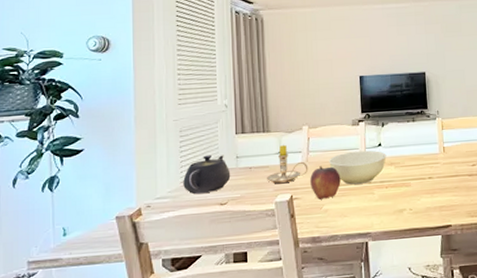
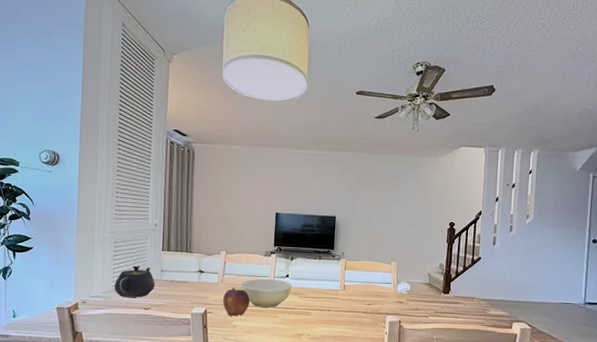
candlestick: present [267,144,309,184] -> none [186,265,223,298]

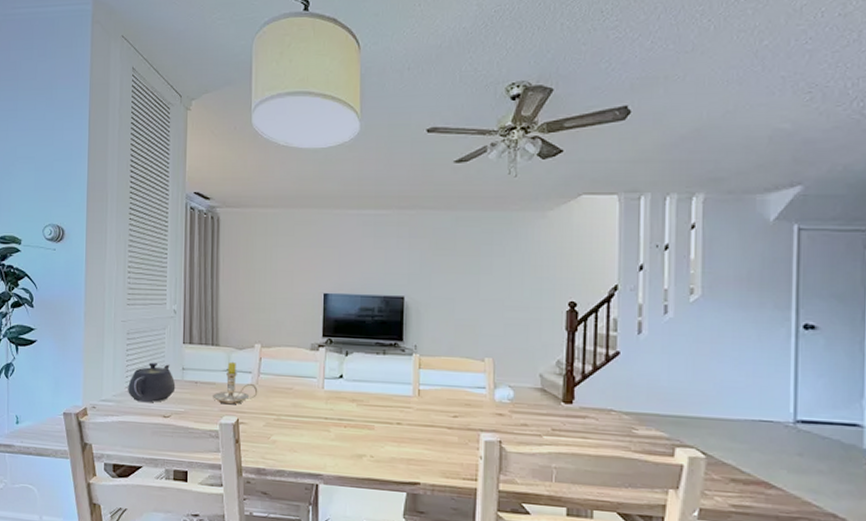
candlestick: none [186,265,223,298] -> present [213,361,258,405]
fruit: present [223,287,250,316] -> none [259,391,293,429]
bowl: present [241,278,292,308] -> none [281,379,348,418]

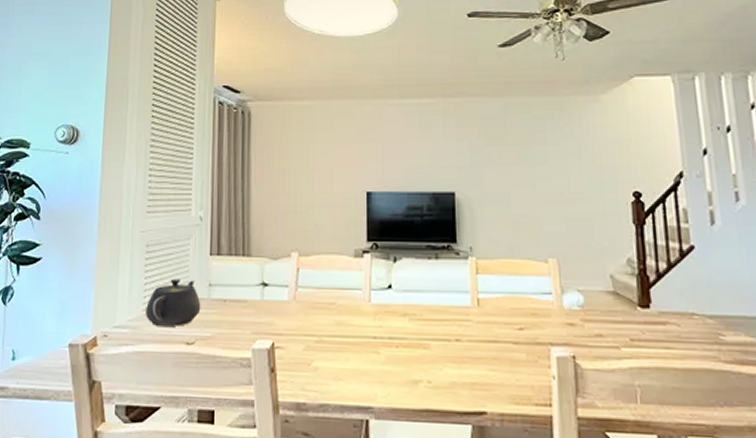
candlestick: present [213,361,258,405] -> none [244,274,296,326]

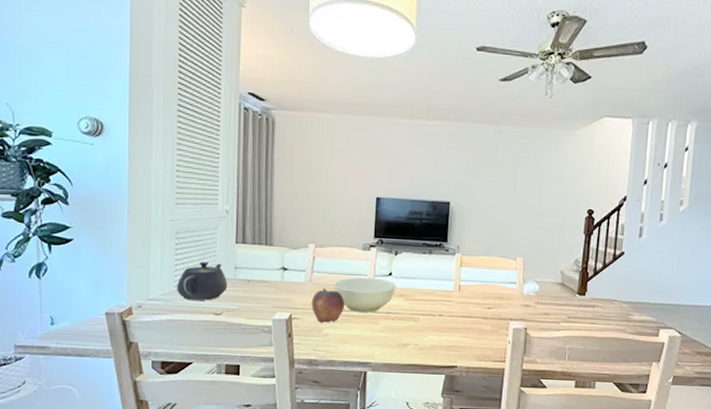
fruit: none [297,307,337,353] -> present [312,288,345,323]
bowl: none [322,292,399,338] -> present [334,277,397,312]

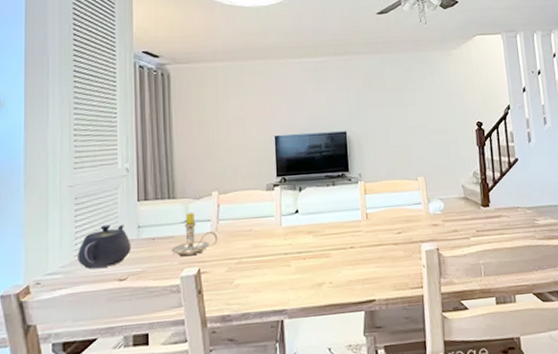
candlestick: none [266,260,311,301] -> present [172,212,218,257]
fruit: present [312,288,345,323] -> none [220,236,254,273]
bowl: present [334,277,397,312] -> none [241,217,304,256]

